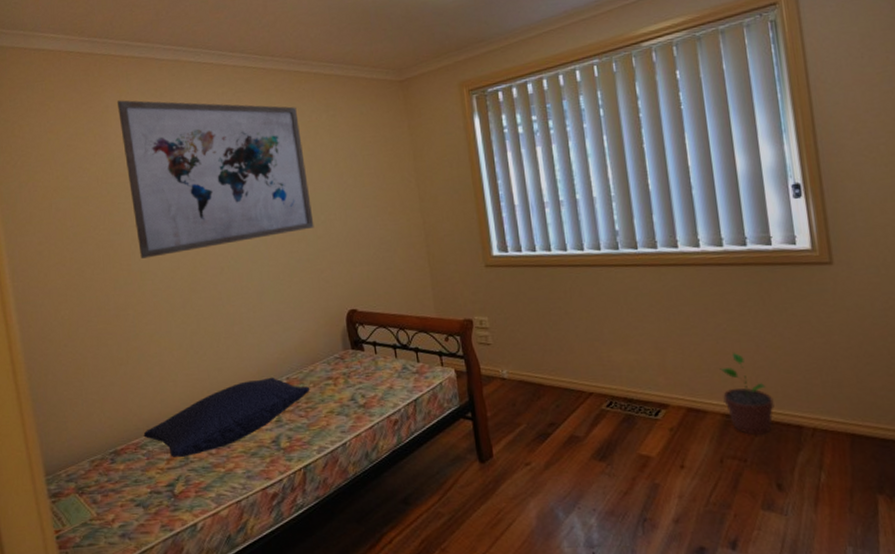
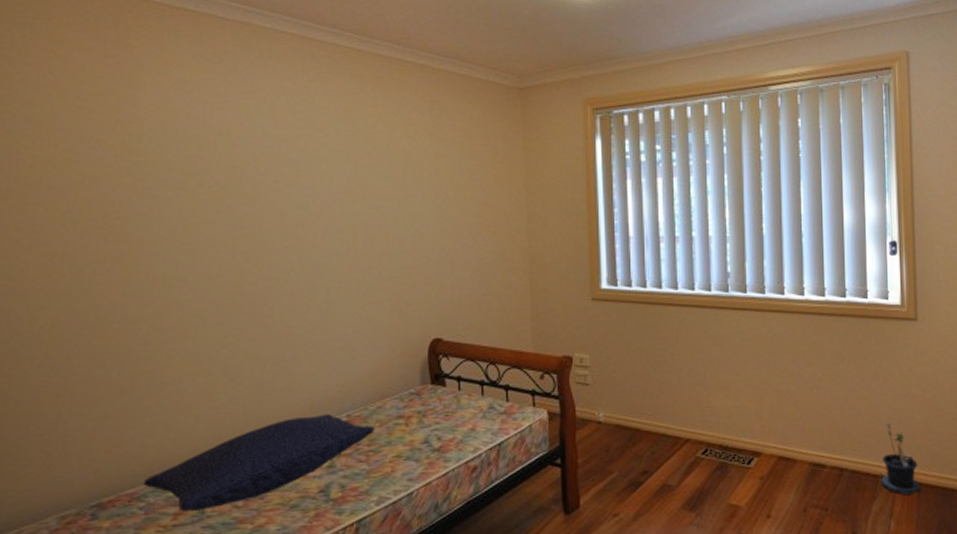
wall art: present [116,100,314,259] -> none [156,60,401,260]
potted plant: present [720,353,775,435] -> none [812,402,857,484]
potted plant: none [803,373,855,447] -> present [879,423,922,495]

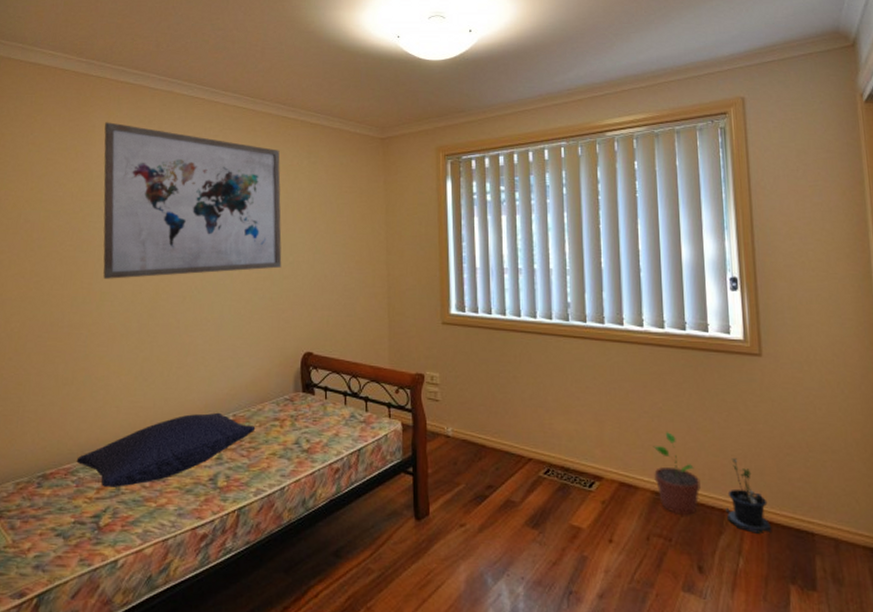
wall art: none [156,60,401,260] -> present [103,122,282,279]
potted plant: none [812,402,857,484] -> present [653,432,701,515]

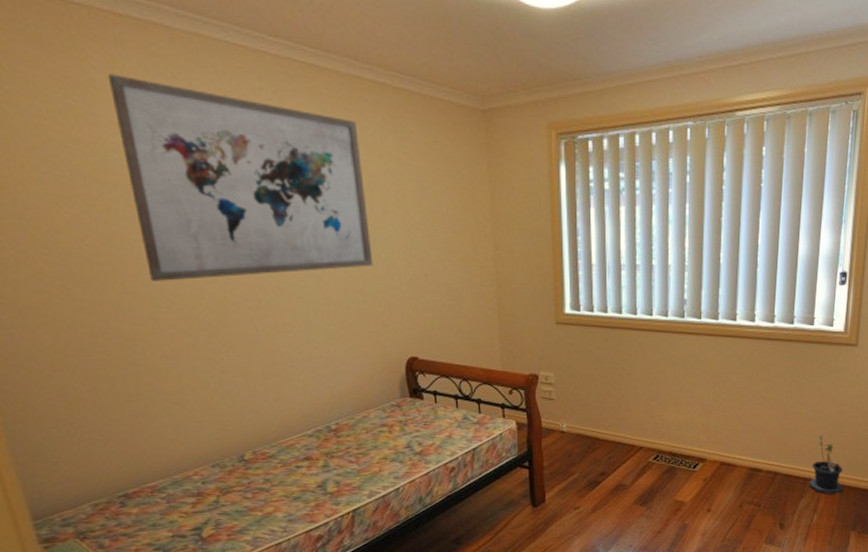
pillow: present [76,412,256,487] -> none [161,421,362,501]
potted plant: present [653,432,701,515] -> none [751,417,790,485]

